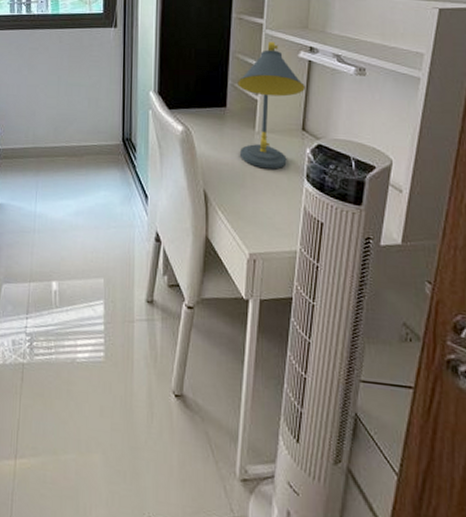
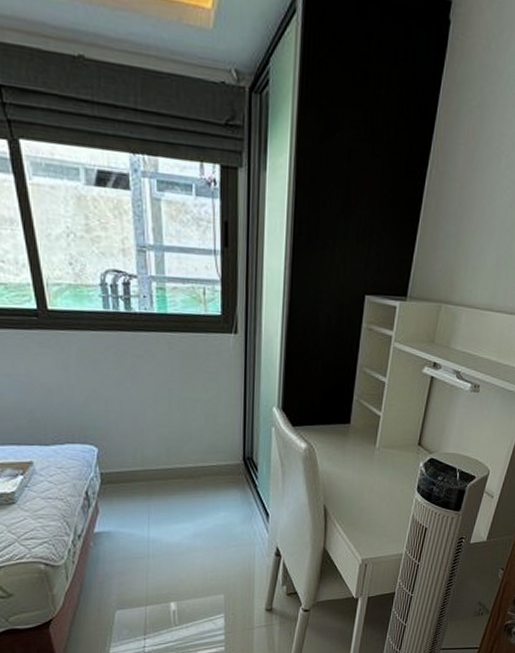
desk lamp: present [238,41,305,169] -> none [360,355,425,483]

